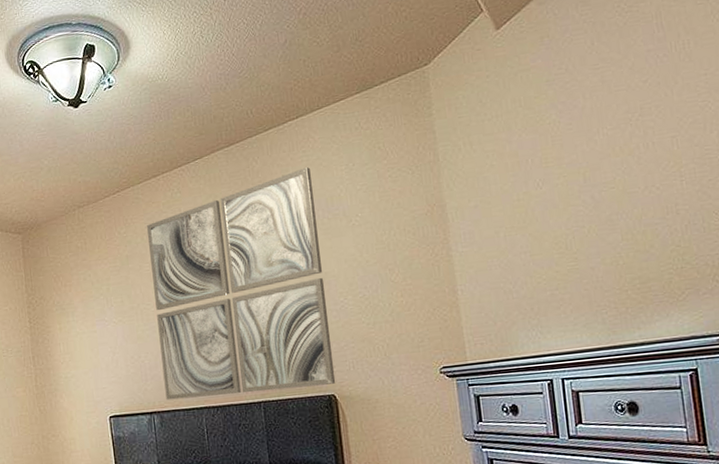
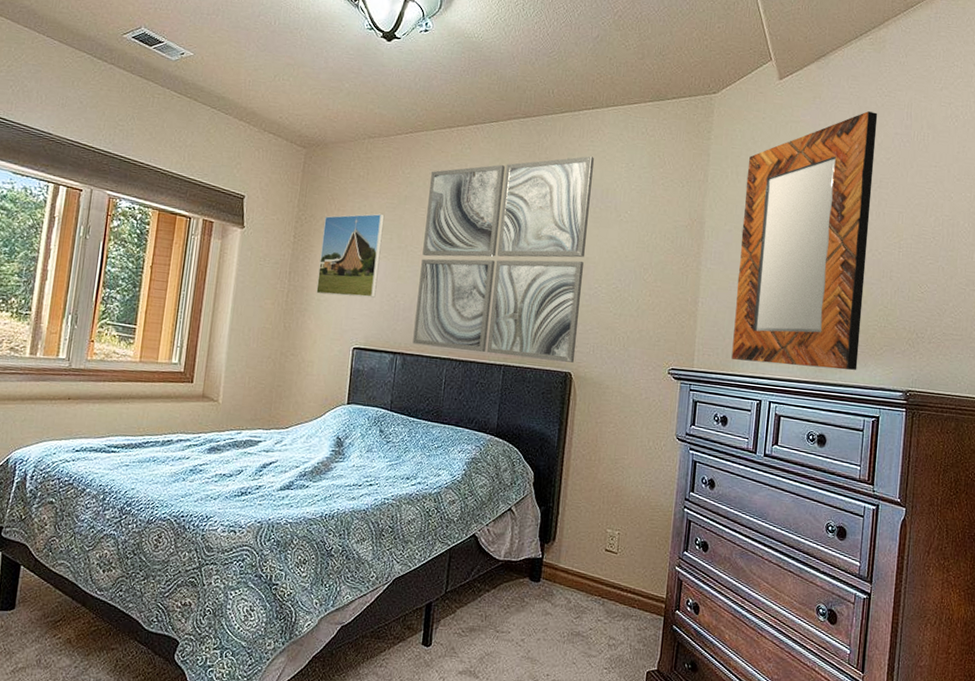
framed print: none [54,279,120,372] -> present [316,213,385,298]
home mirror: none [481,34,659,342] -> present [731,111,878,371]

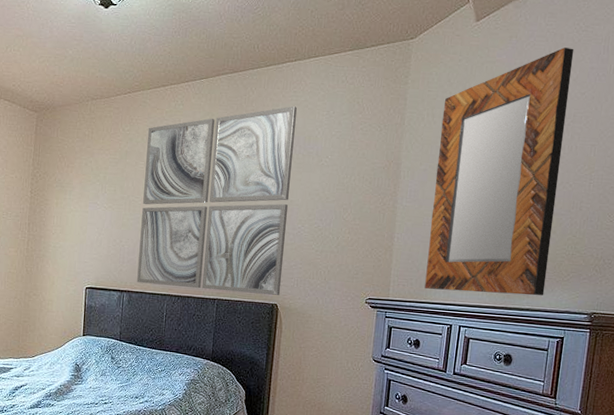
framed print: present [316,213,385,298] -> none [52,168,109,243]

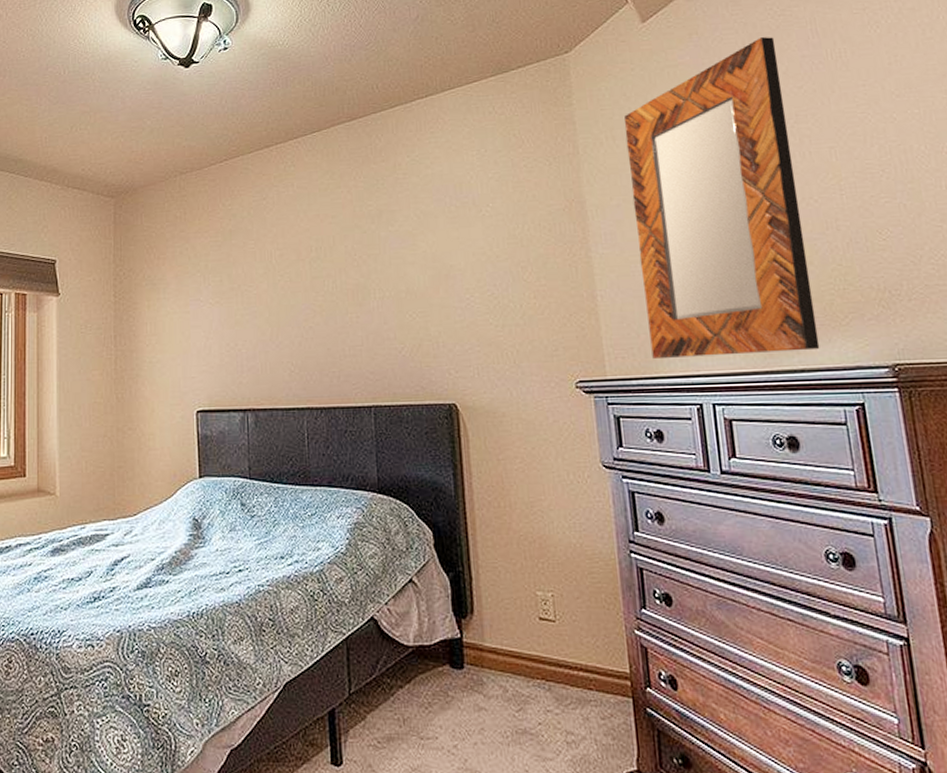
wall art: present [137,106,297,295] -> none [255,150,458,397]

